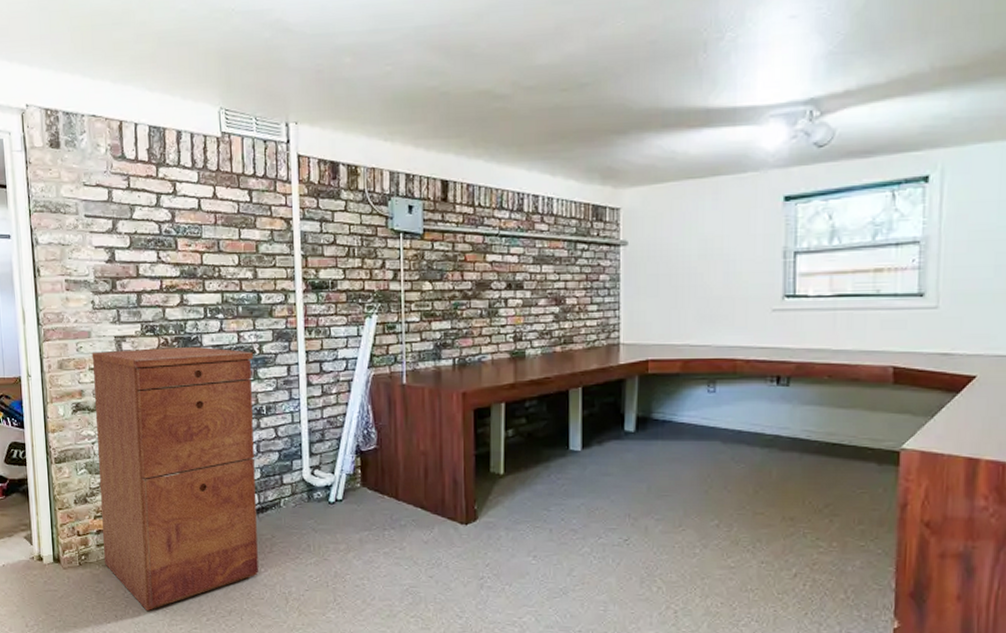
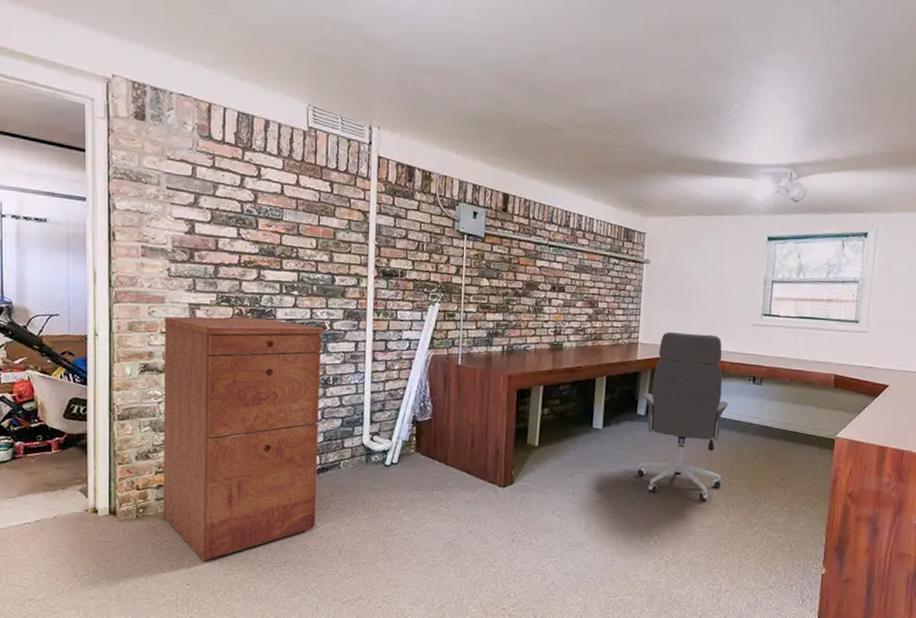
office chair: none [628,327,745,536] -> present [636,332,729,501]

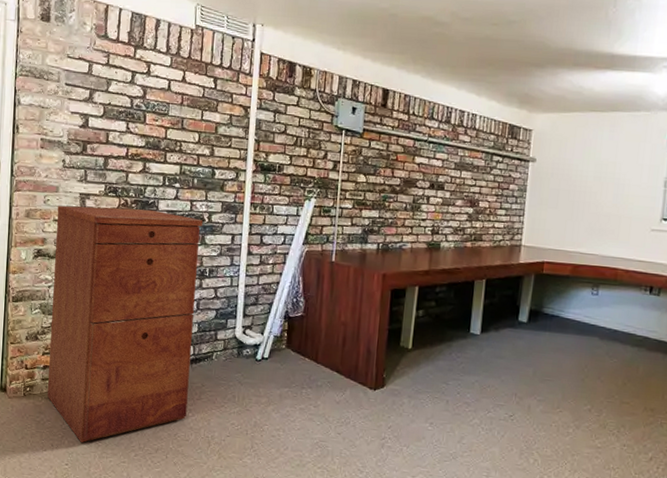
office chair: present [636,332,729,501] -> none [516,235,621,419]

